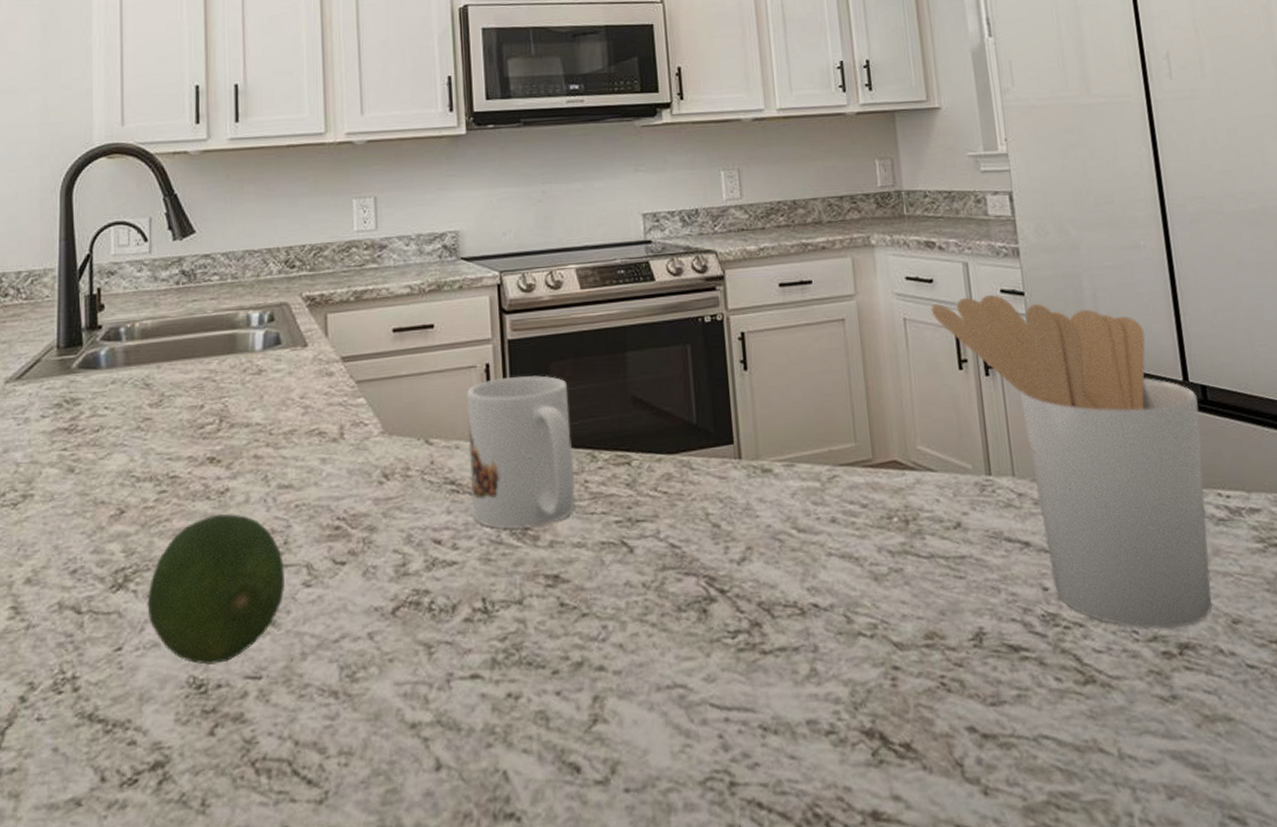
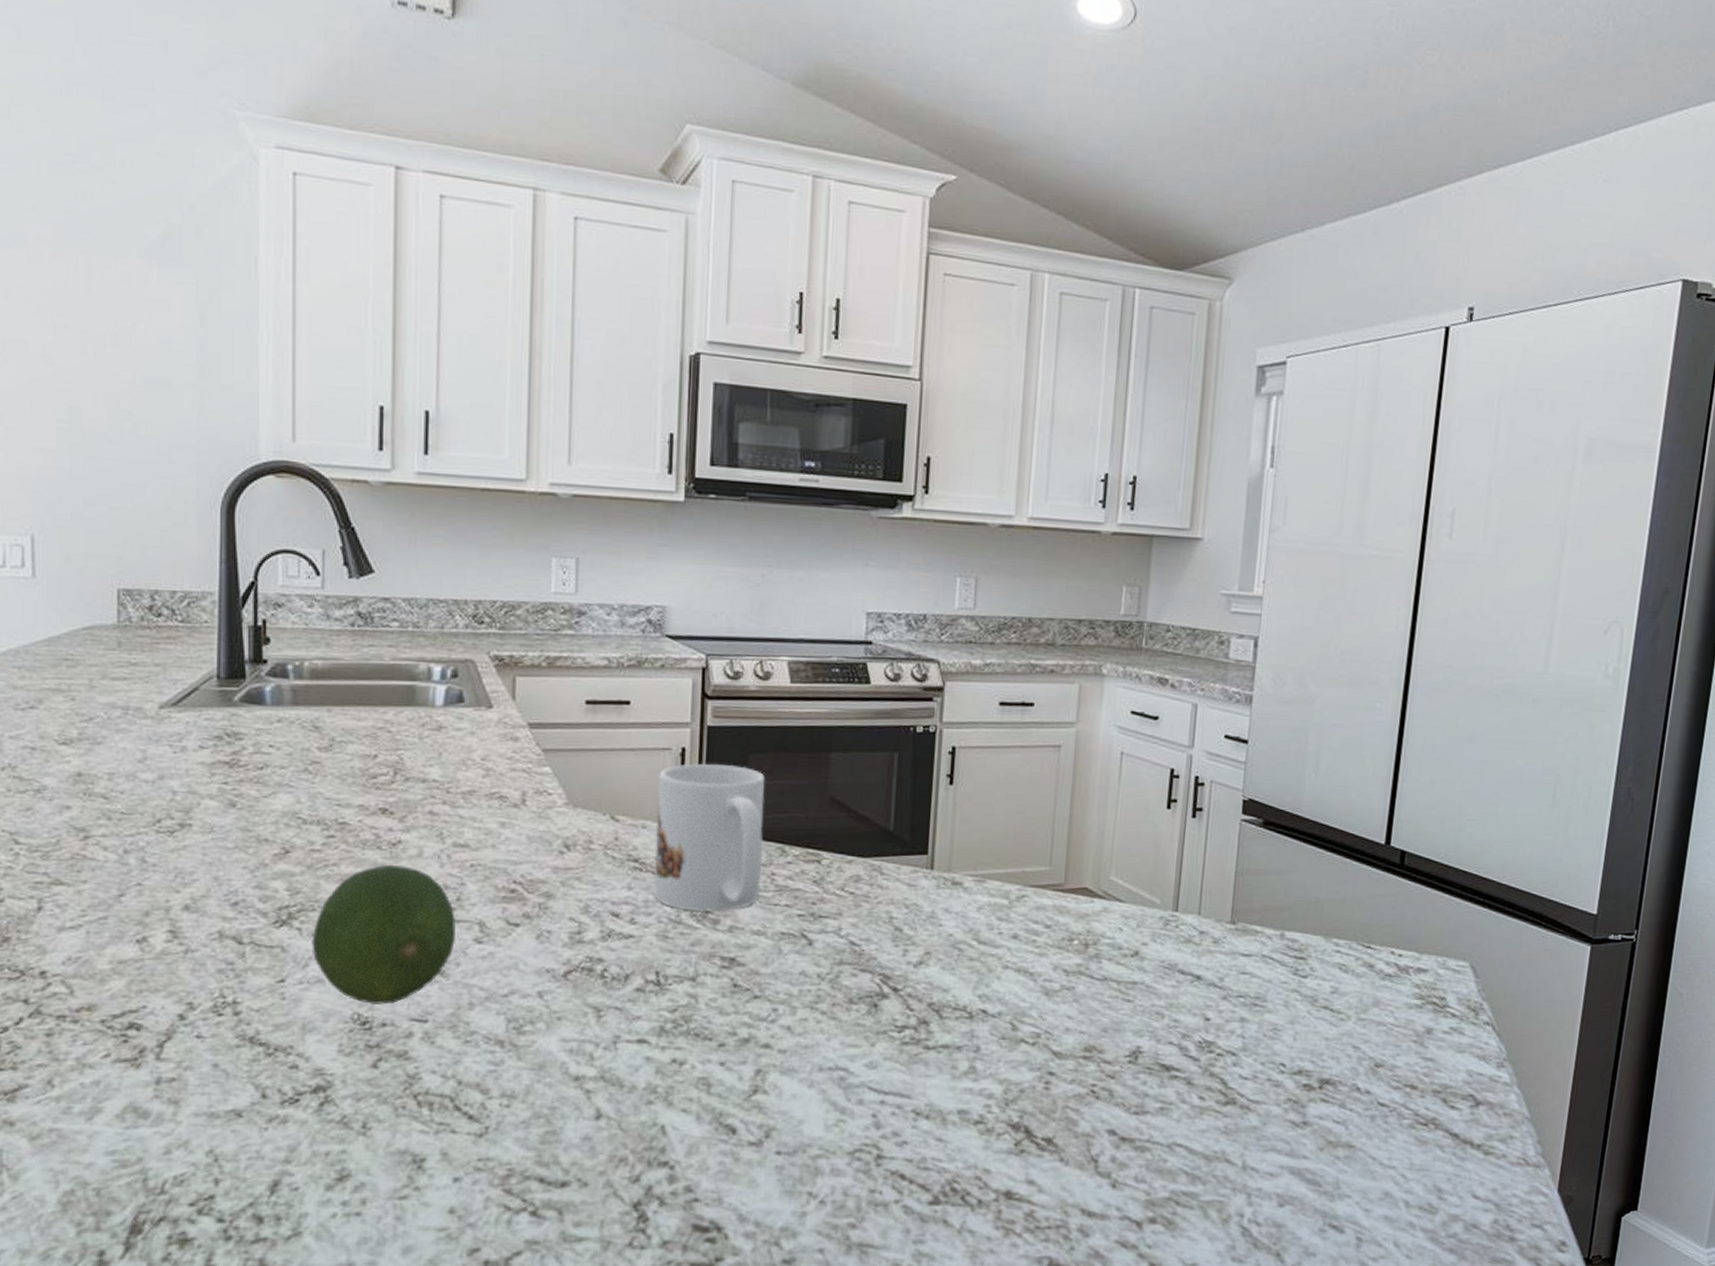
utensil holder: present [930,295,1212,629] -> none [1150,738,1394,1065]

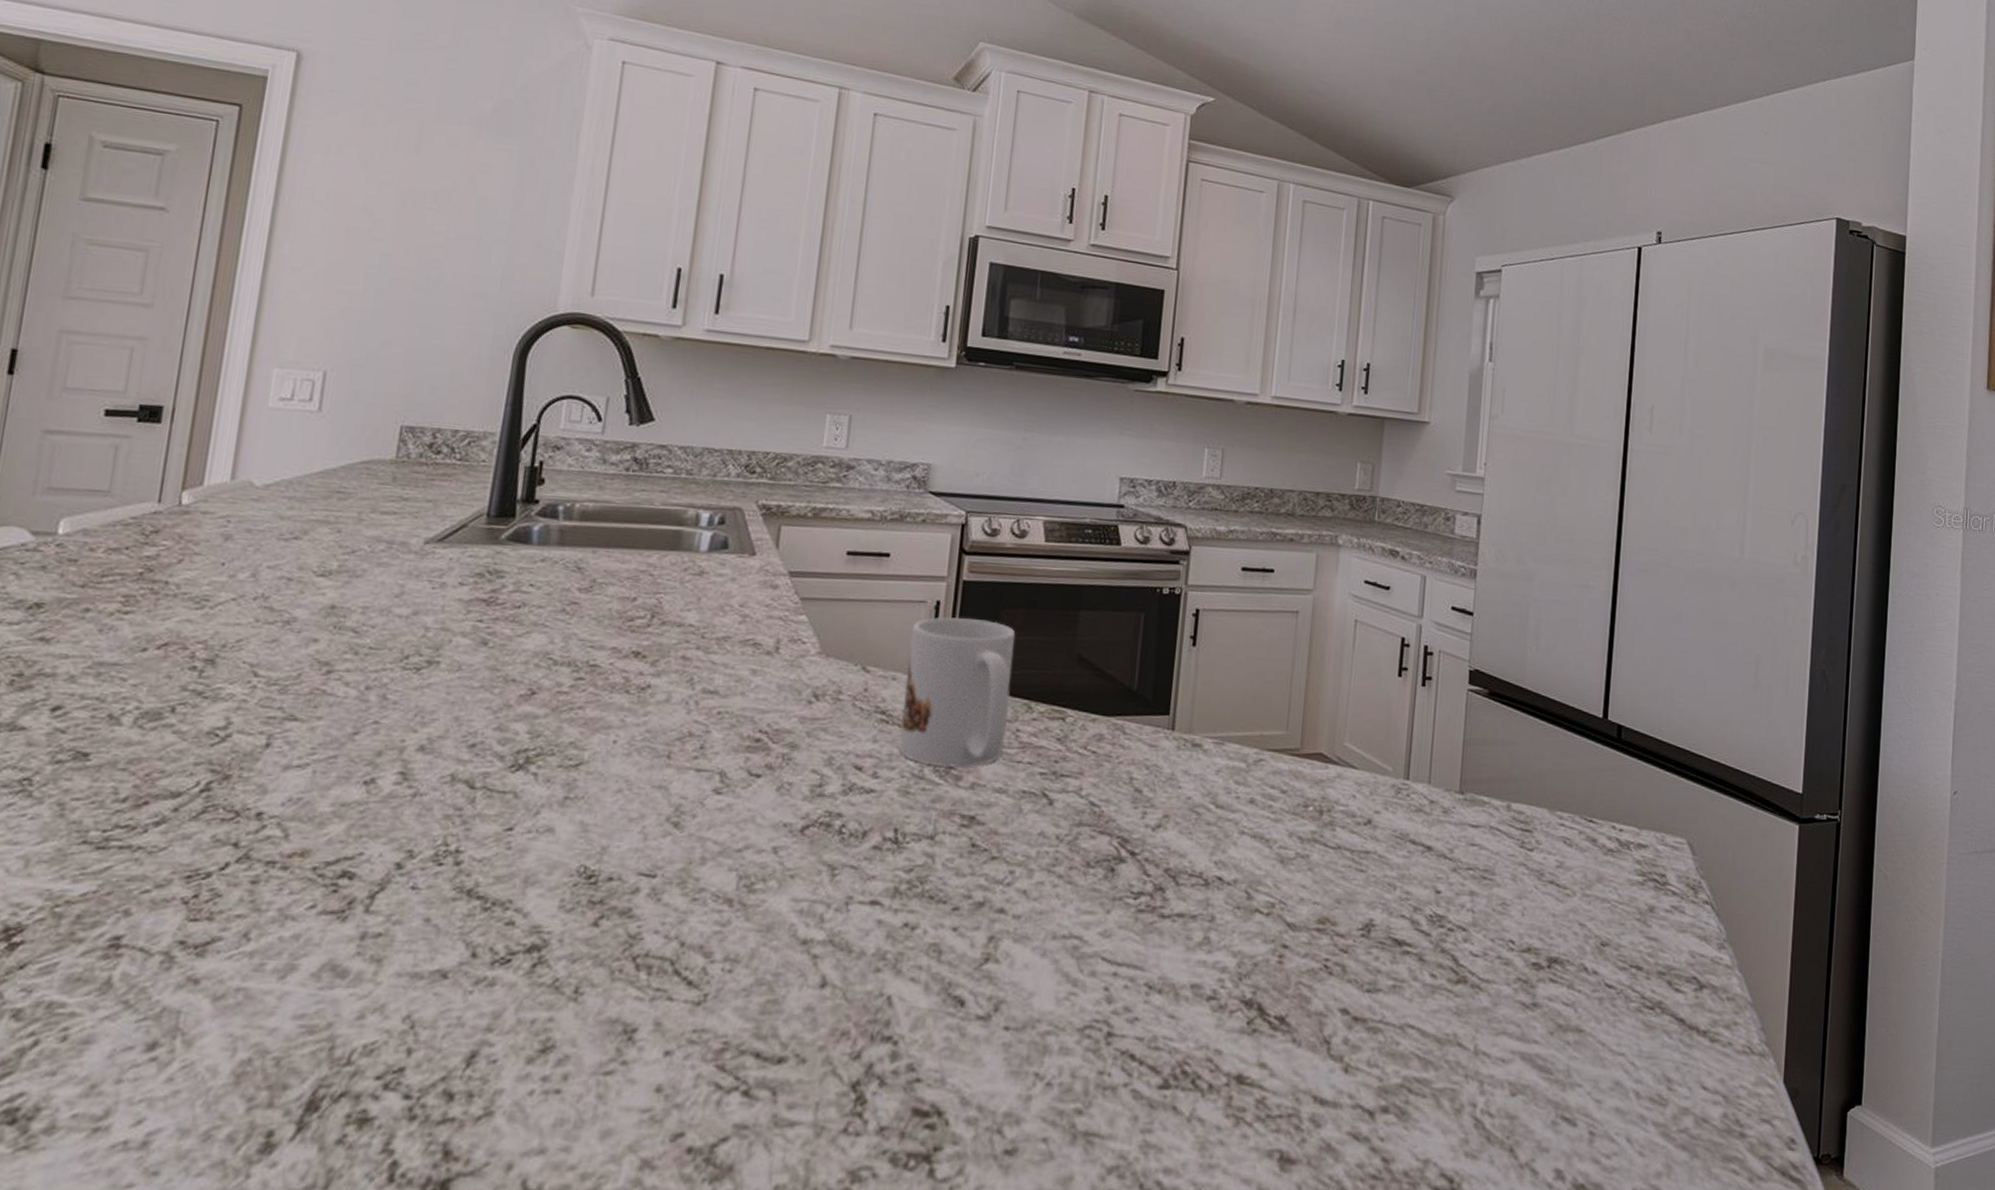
fruit: present [311,864,457,1004] -> none [545,708,698,857]

